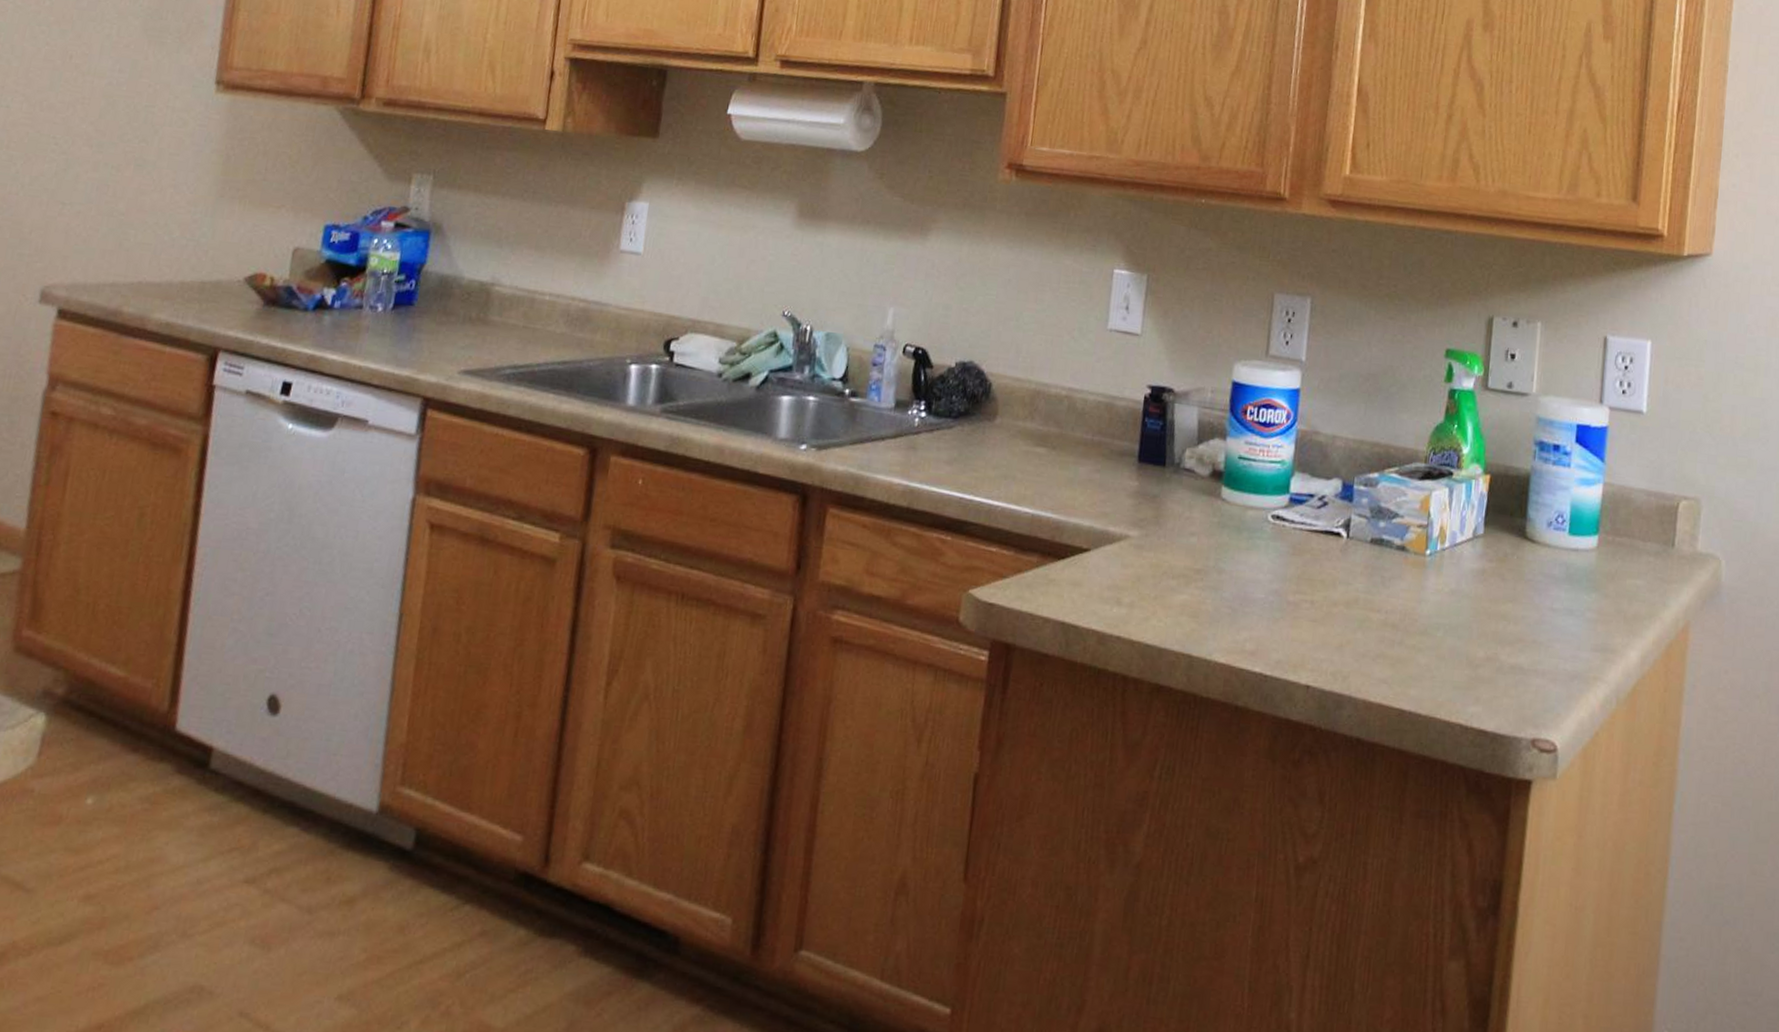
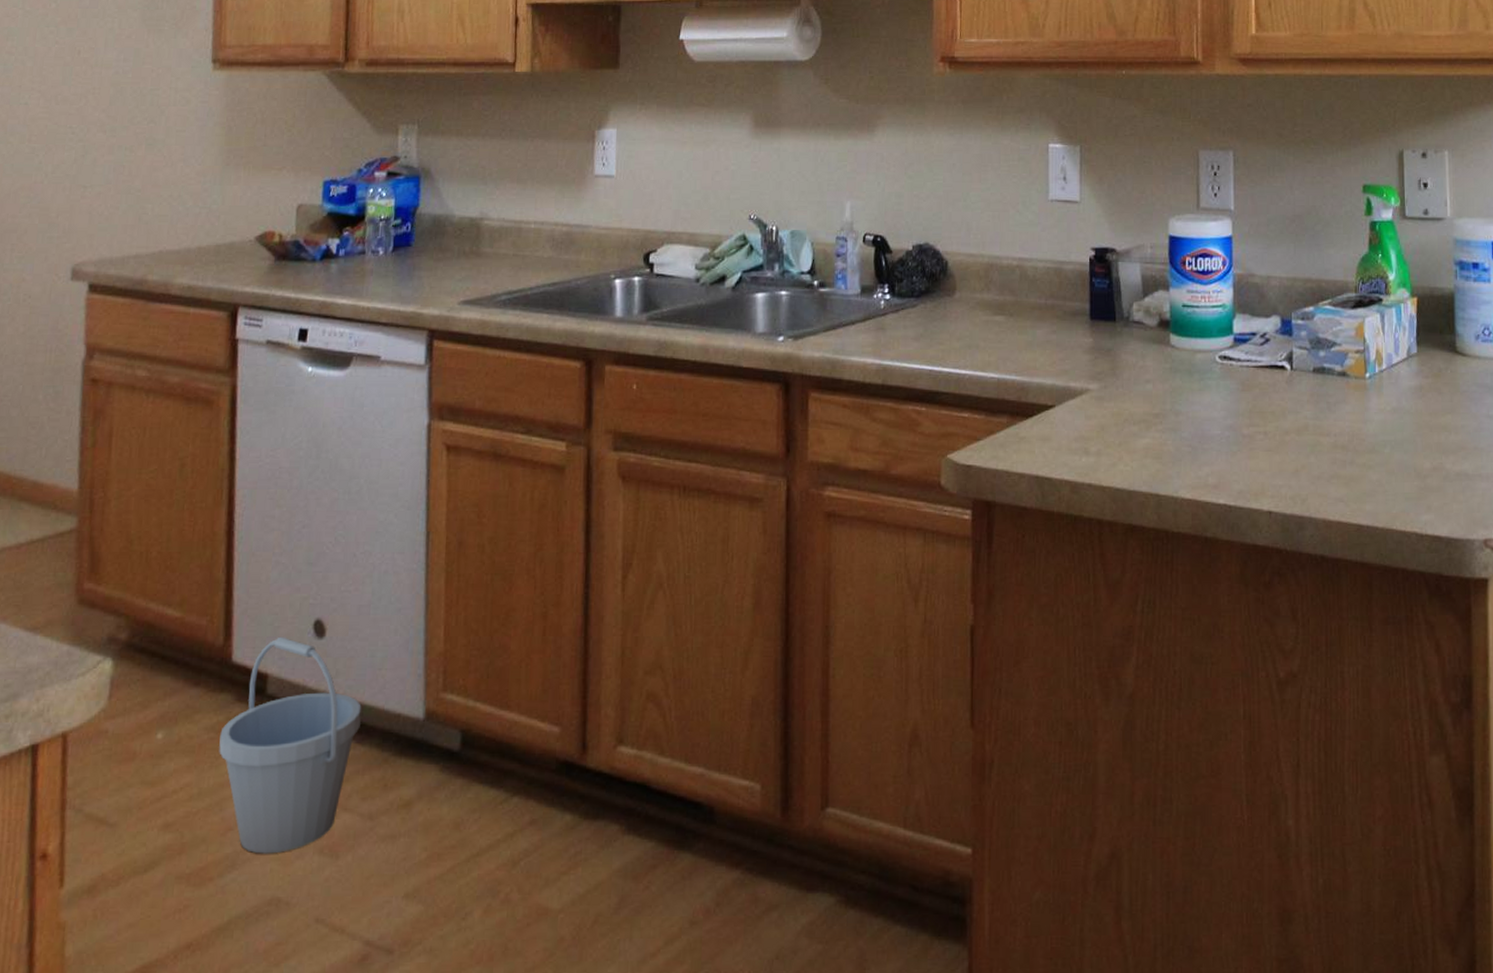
bucket: none [152,708,311,939] -> present [219,636,362,854]

